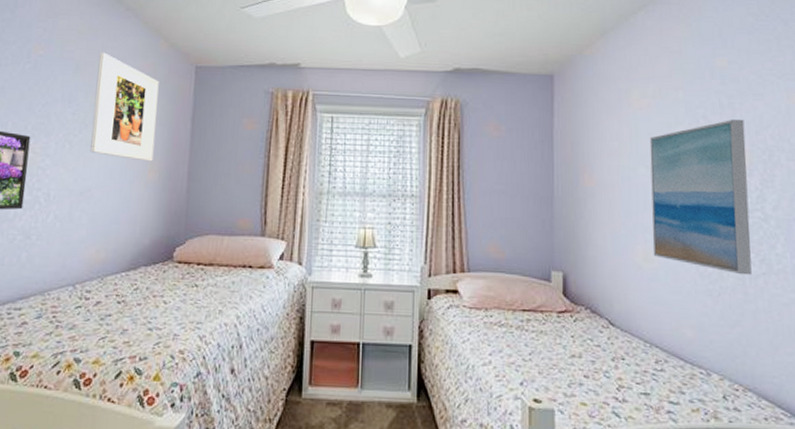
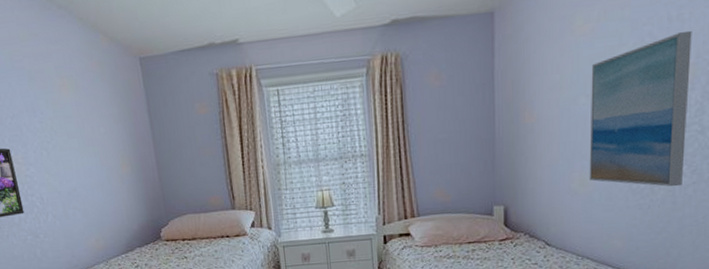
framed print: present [90,52,159,162] -> none [46,57,123,158]

